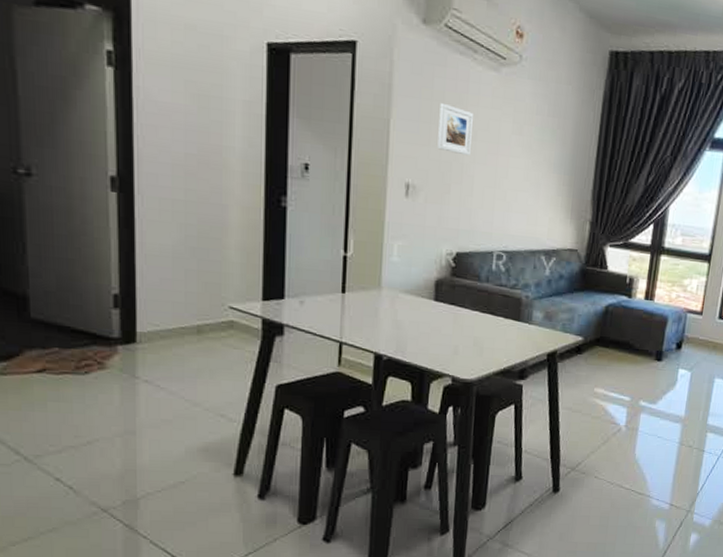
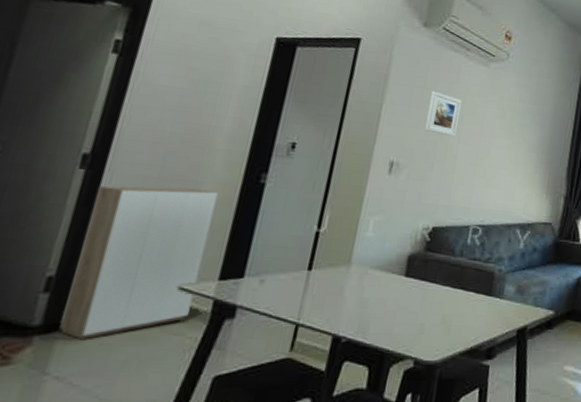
cabinet: none [133,208,244,351] -> present [59,185,218,340]

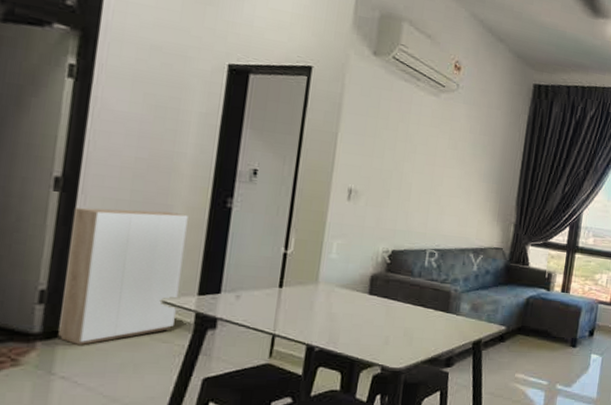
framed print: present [425,90,462,137] -> none [380,120,414,166]

